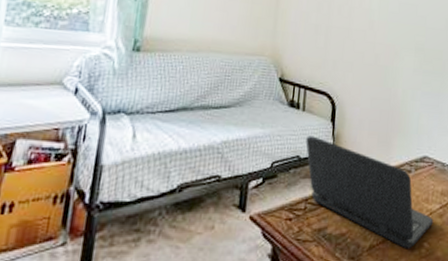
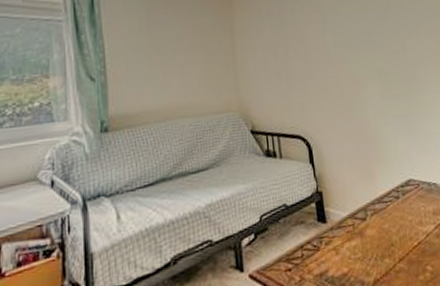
laptop: present [306,135,433,250] -> none [289,181,432,277]

